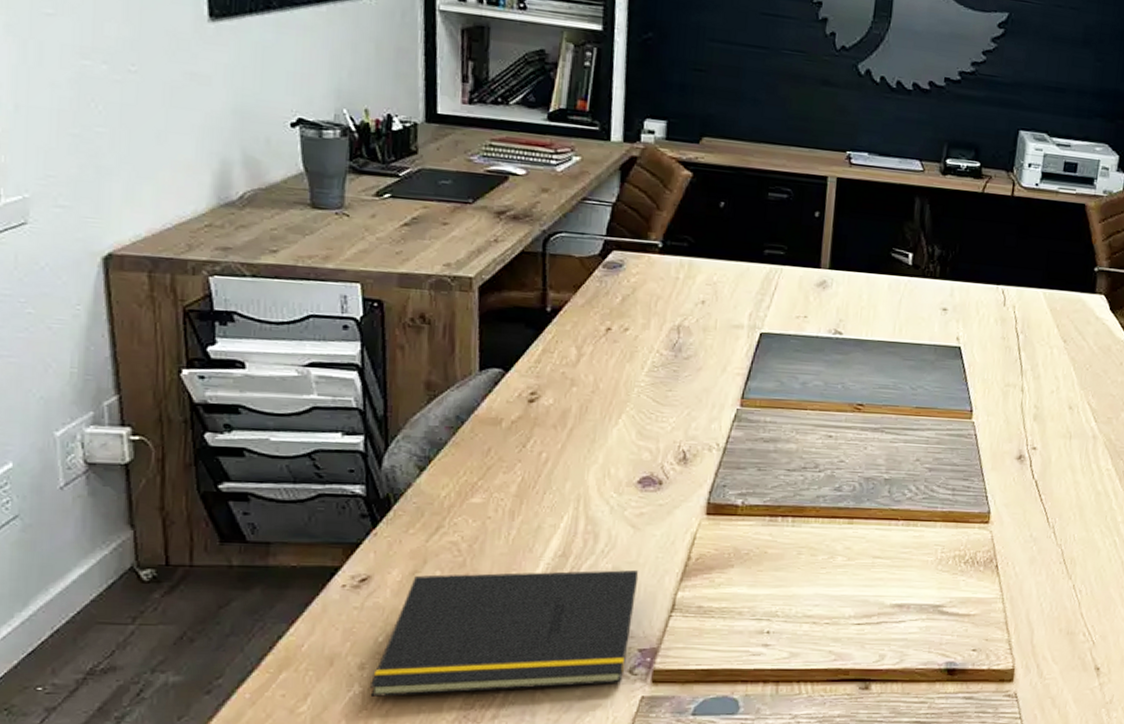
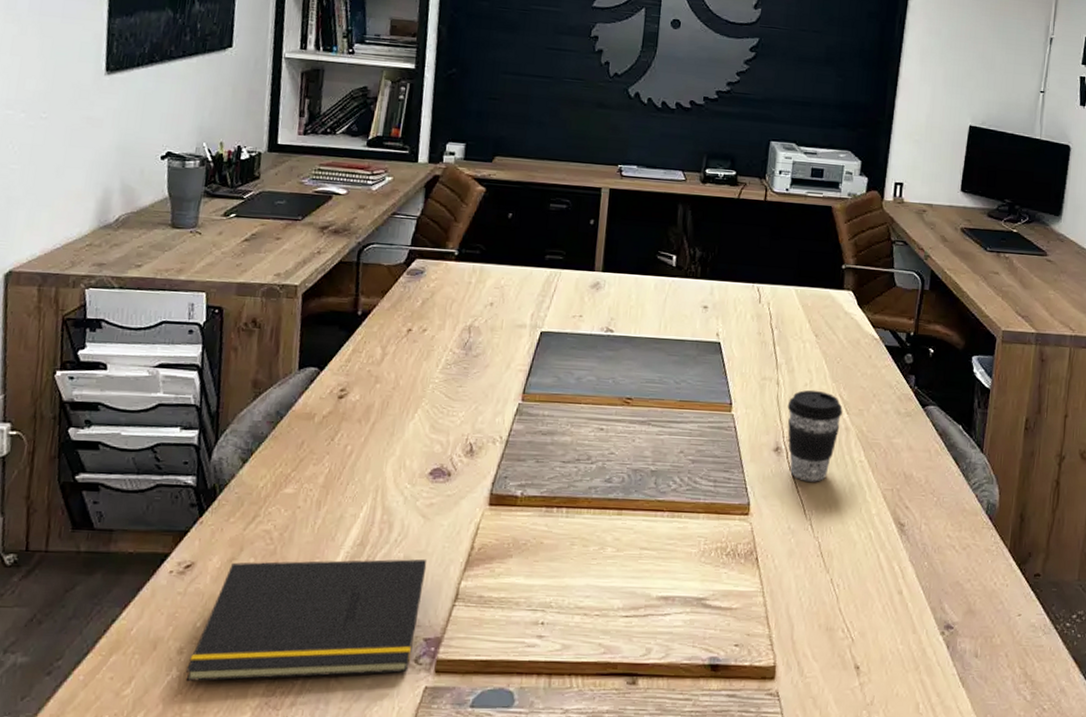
coffee cup: none [1032,397,1091,490] -> present [787,390,843,482]

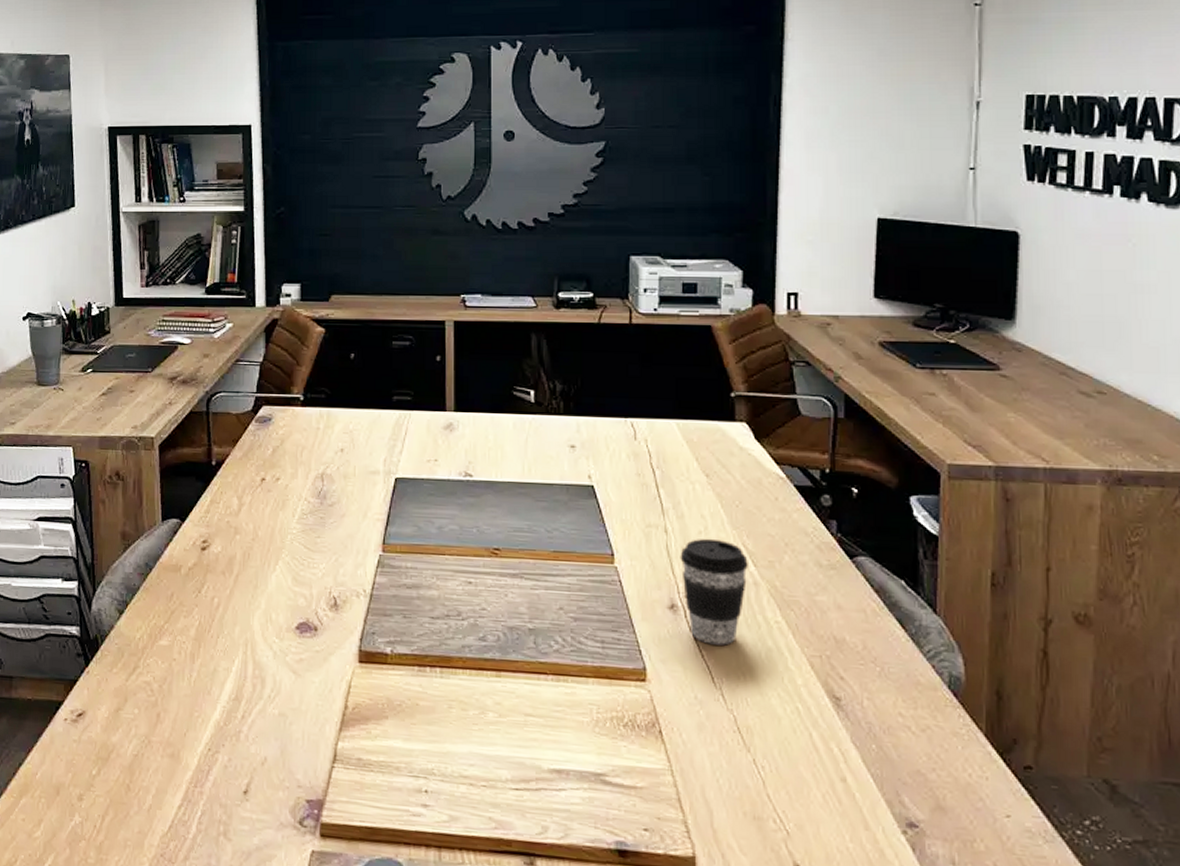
notepad: present [185,558,428,682] -> none [87,712,302,835]

